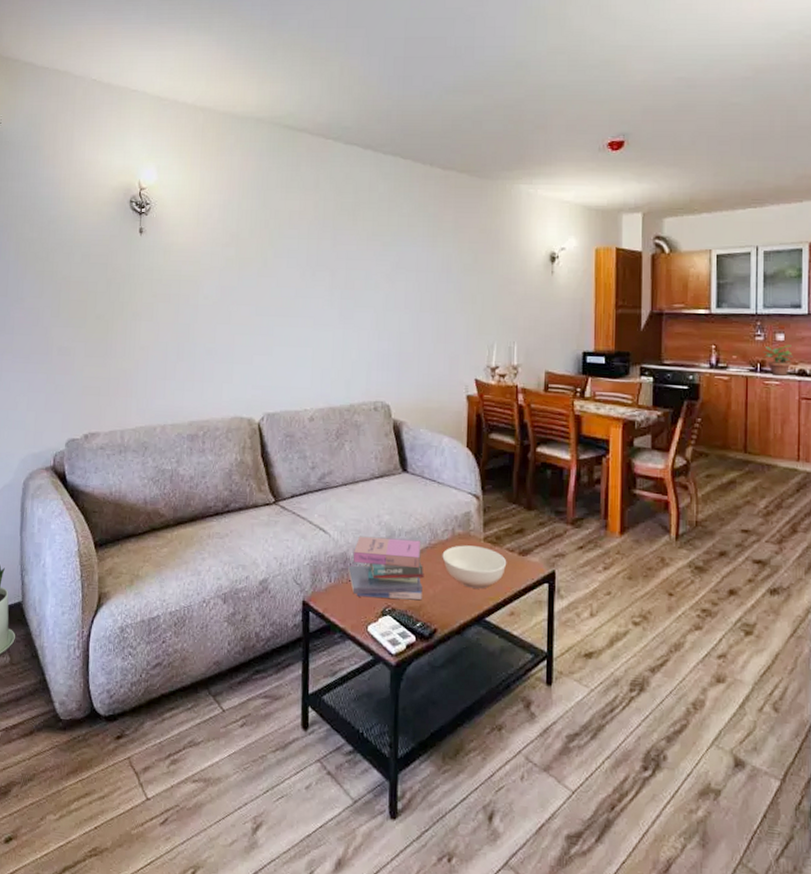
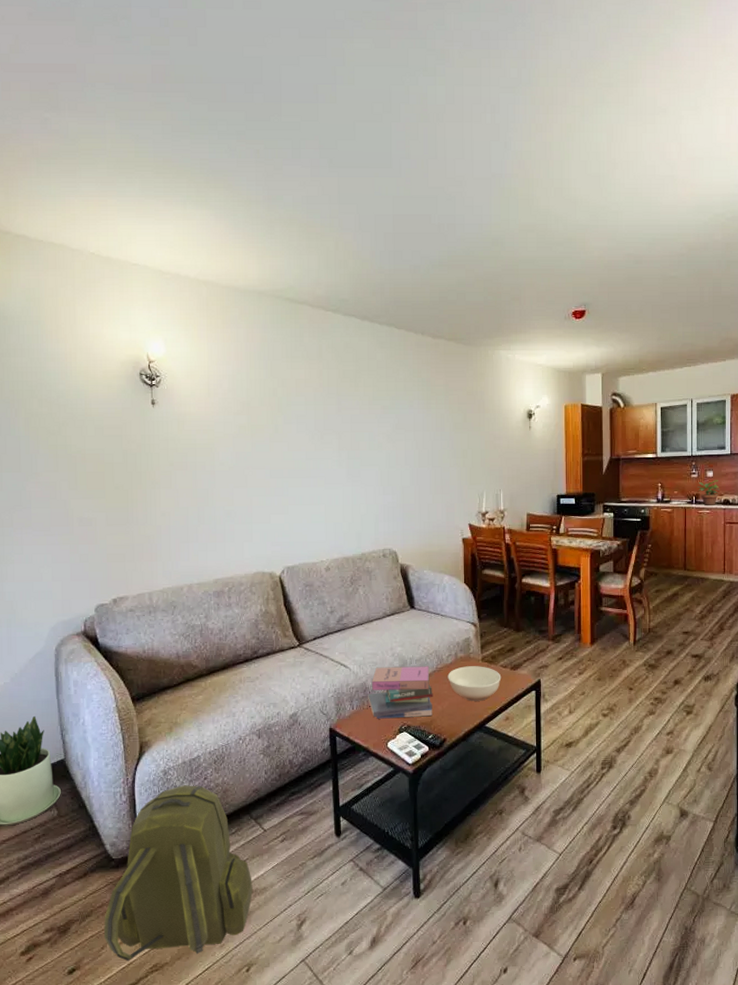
backpack: none [45,646,206,845] -> present [104,785,253,962]

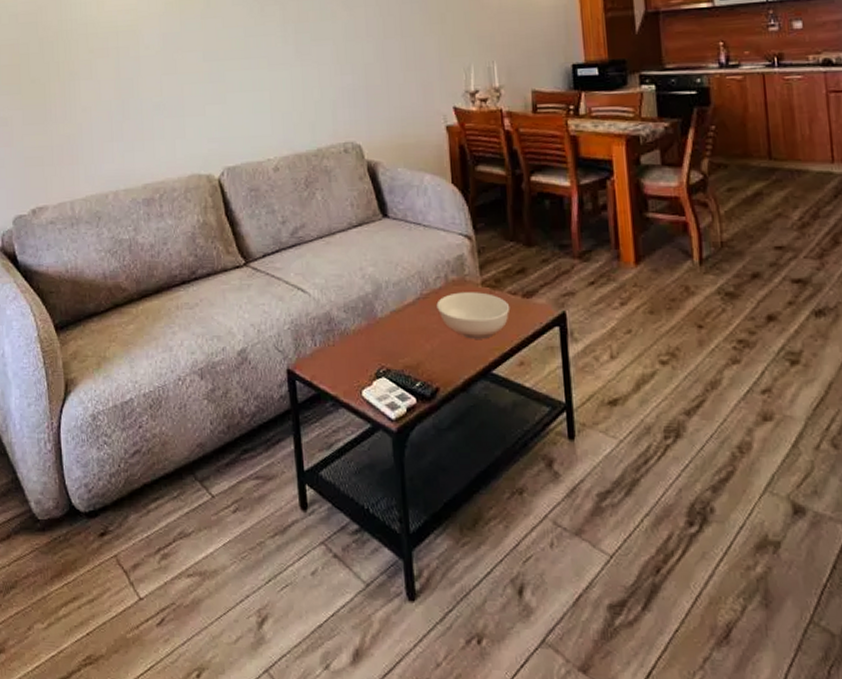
backpack: present [104,785,253,962] -> none [30,434,201,649]
books: present [368,666,433,719] -> none [333,291,419,359]
potted plant: present [697,480,719,506] -> none [779,32,815,70]

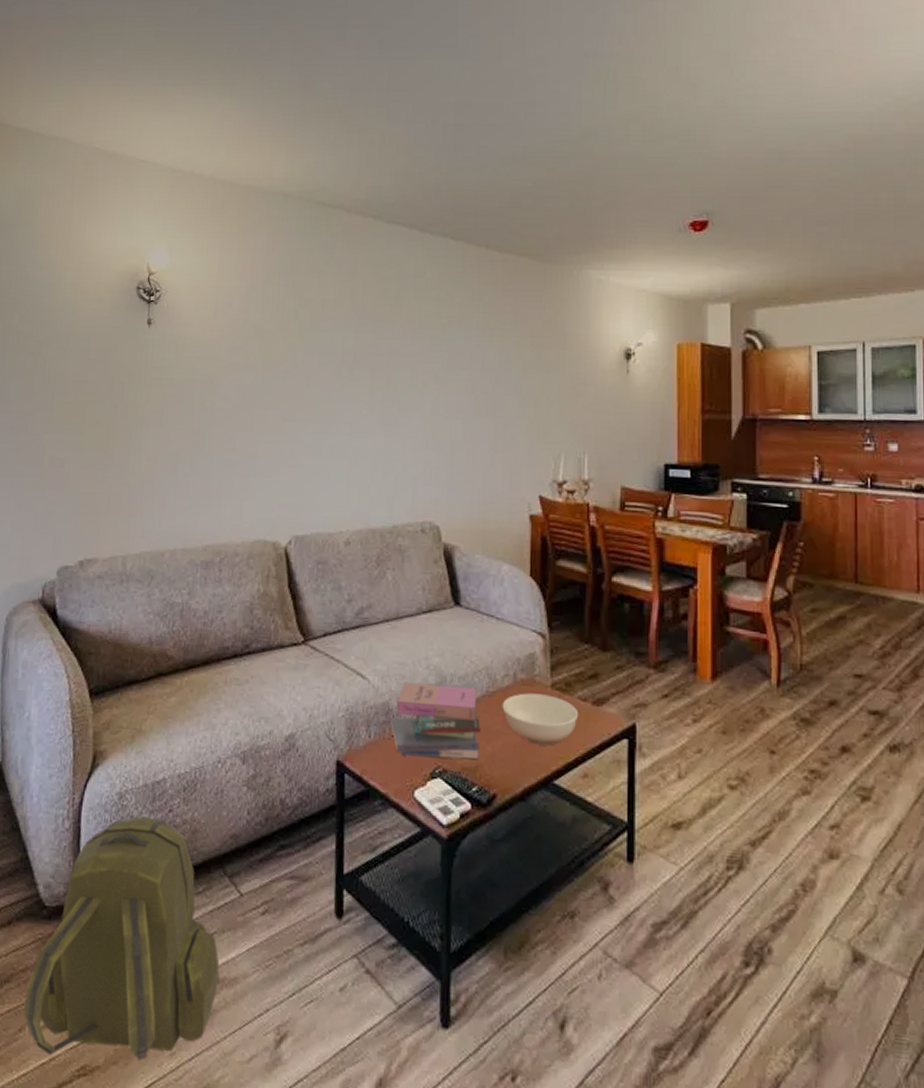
backpack: none [30,434,201,649] -> present [24,816,220,1062]
books: none [333,291,419,359] -> present [390,682,481,760]

